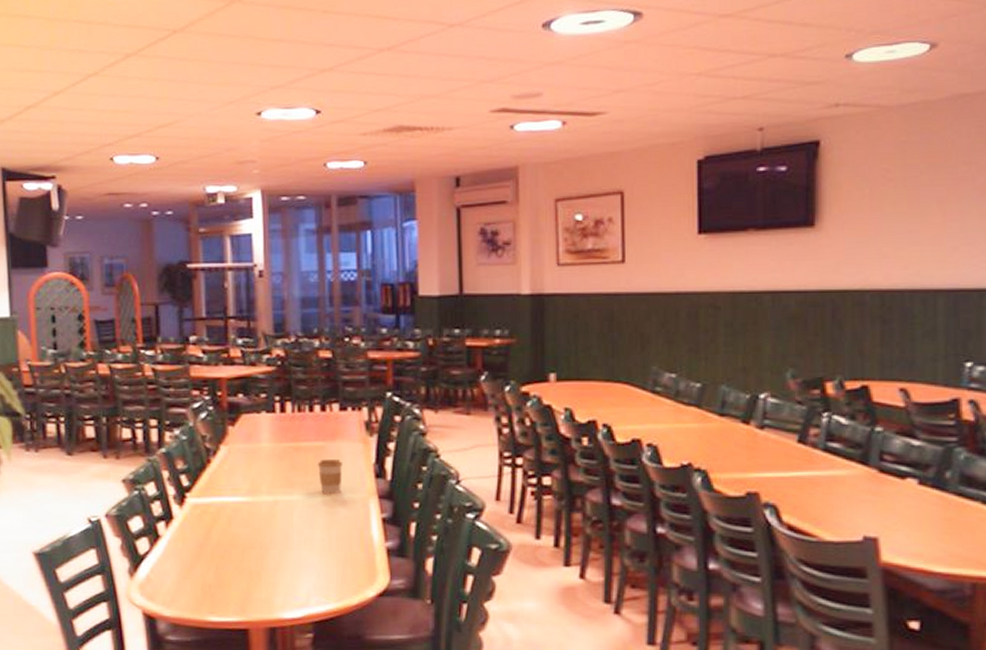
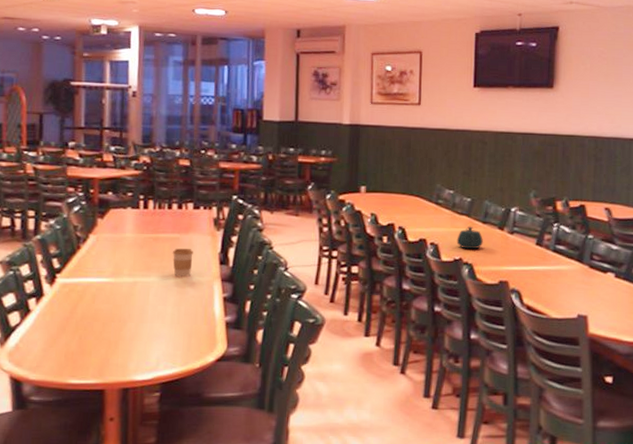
teapot: none [683,419,721,451] -> present [456,225,483,249]

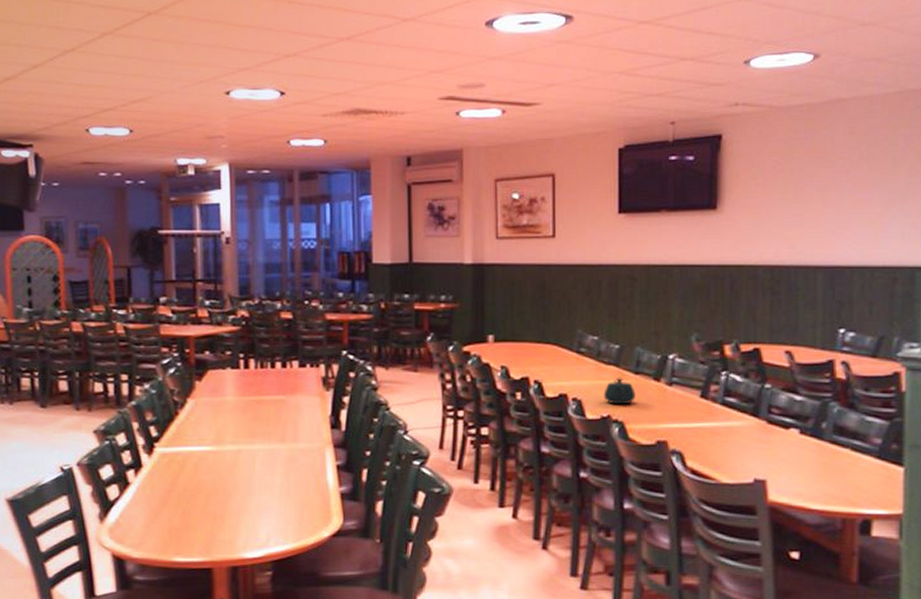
coffee cup: present [172,248,193,278] -> none [278,412,301,444]

